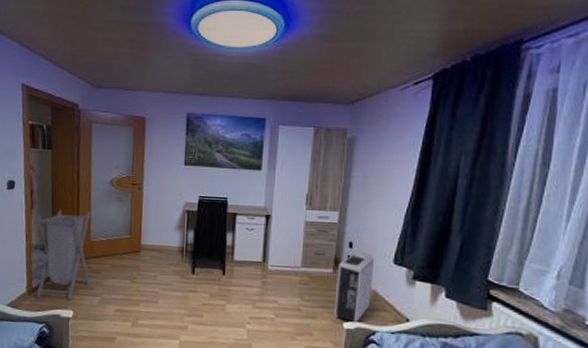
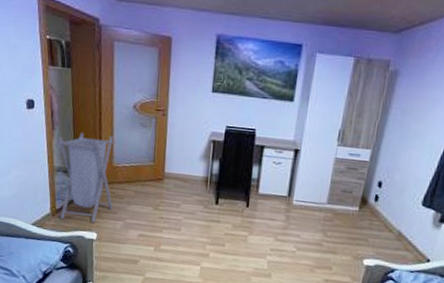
air purifier: present [334,250,375,325] -> none [355,190,404,262]

